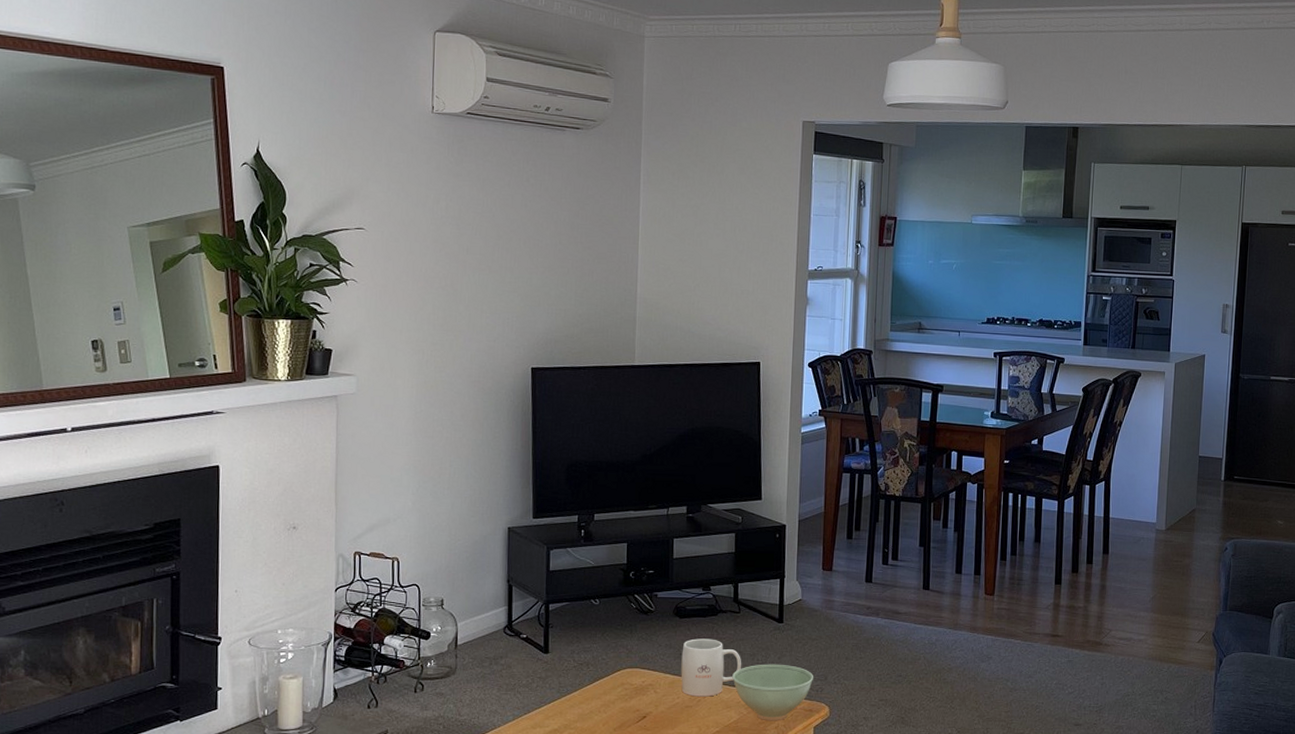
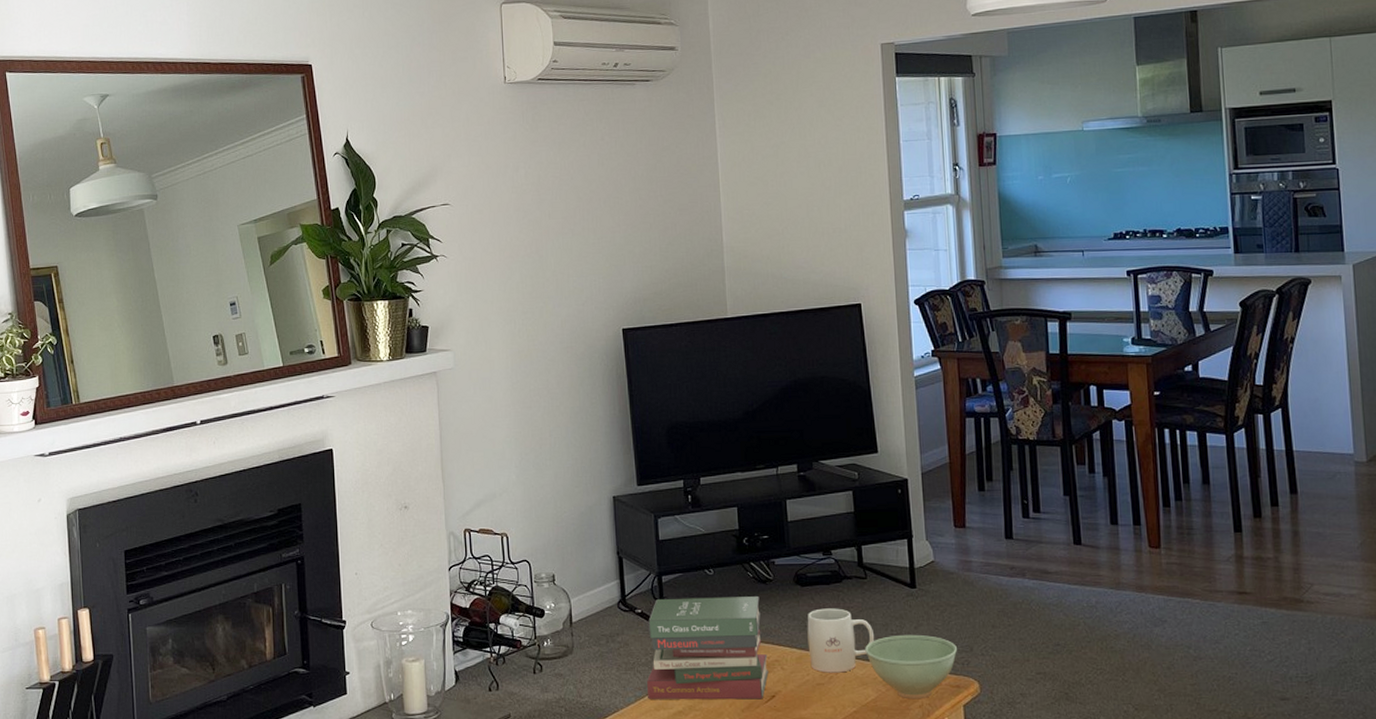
books: none [525,625,643,720] -> present [646,596,769,700]

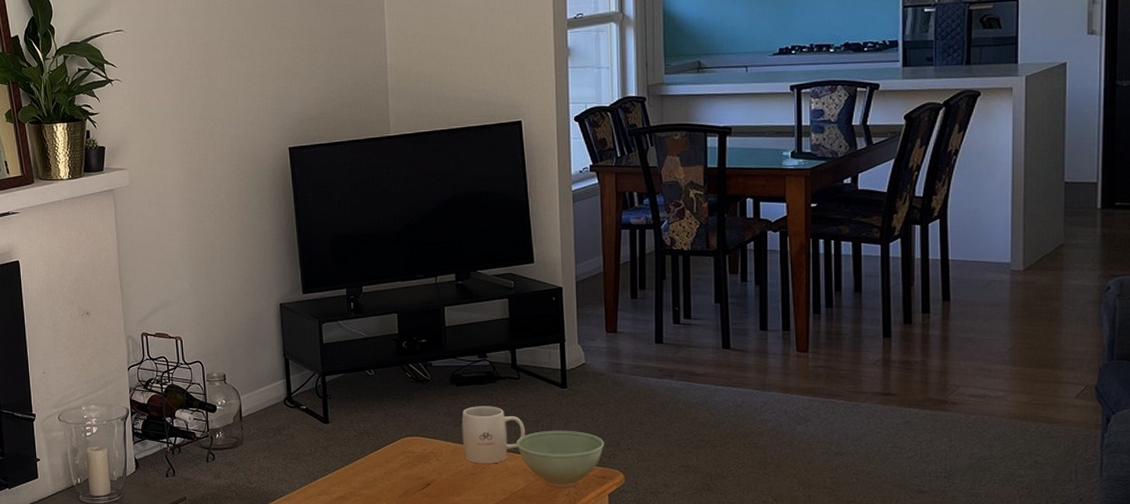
books: present [646,596,769,700] -> none [310,395,424,487]

